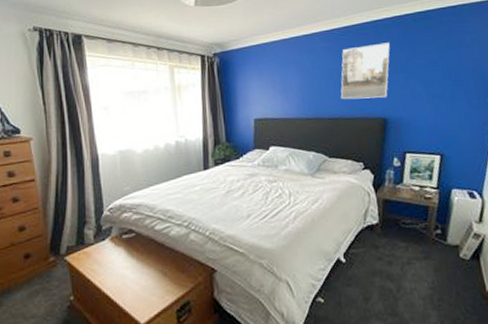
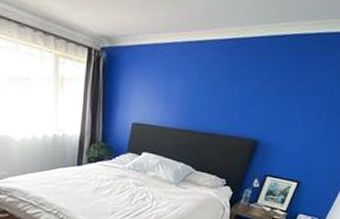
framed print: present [340,42,390,100] -> none [219,62,281,120]

